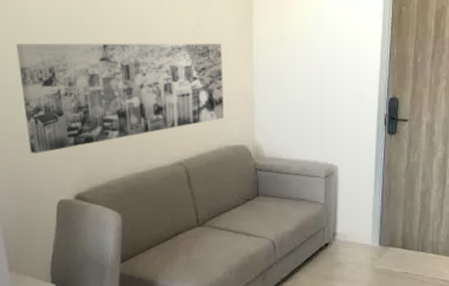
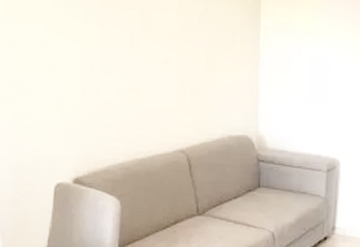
wall art: present [16,43,224,154] -> none [14,19,229,135]

